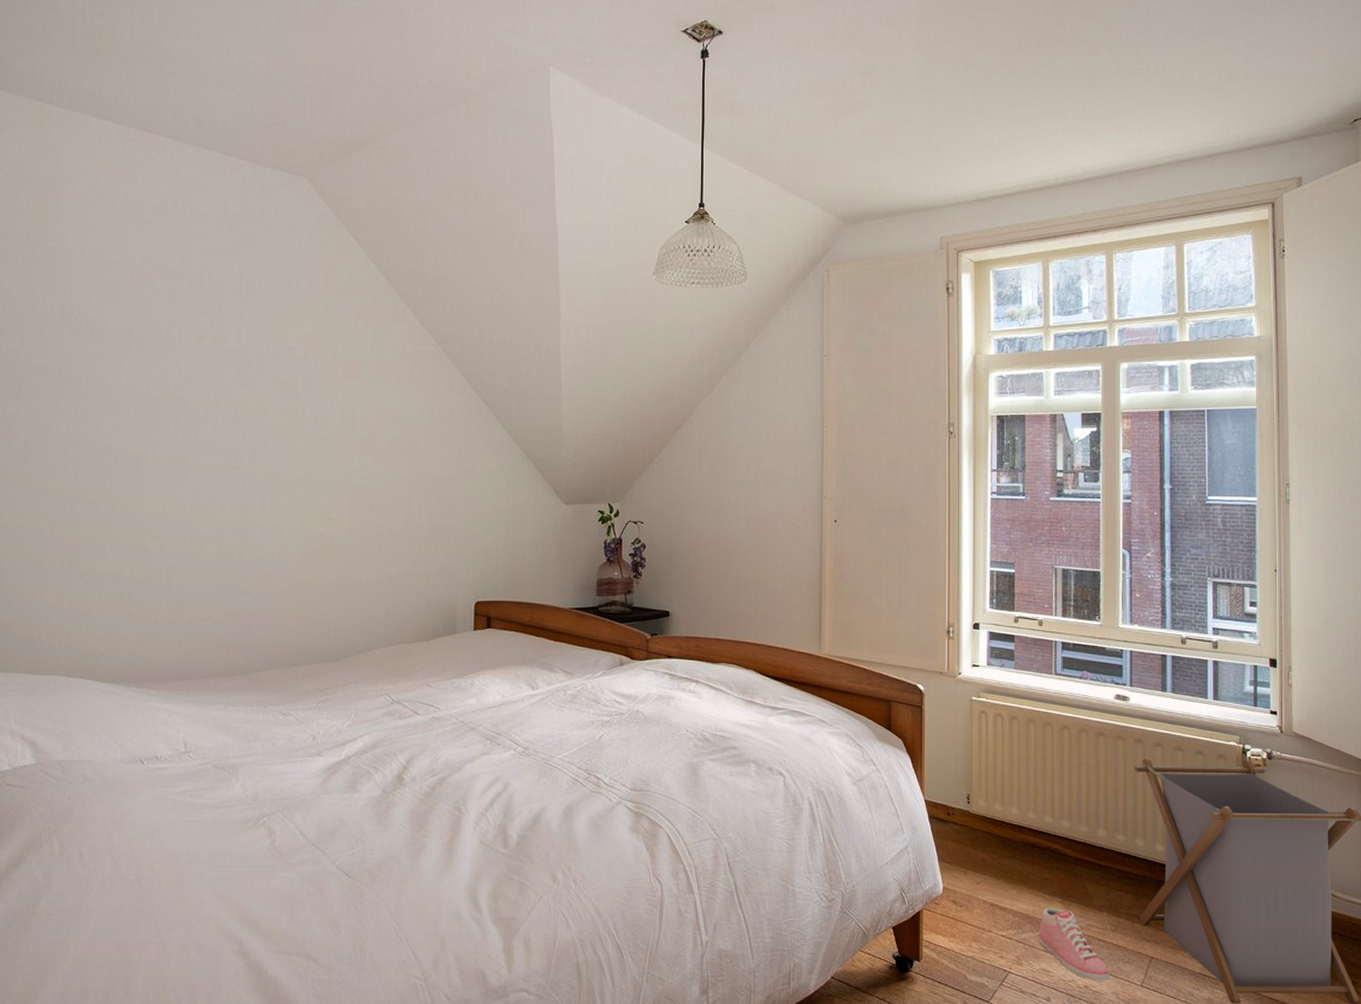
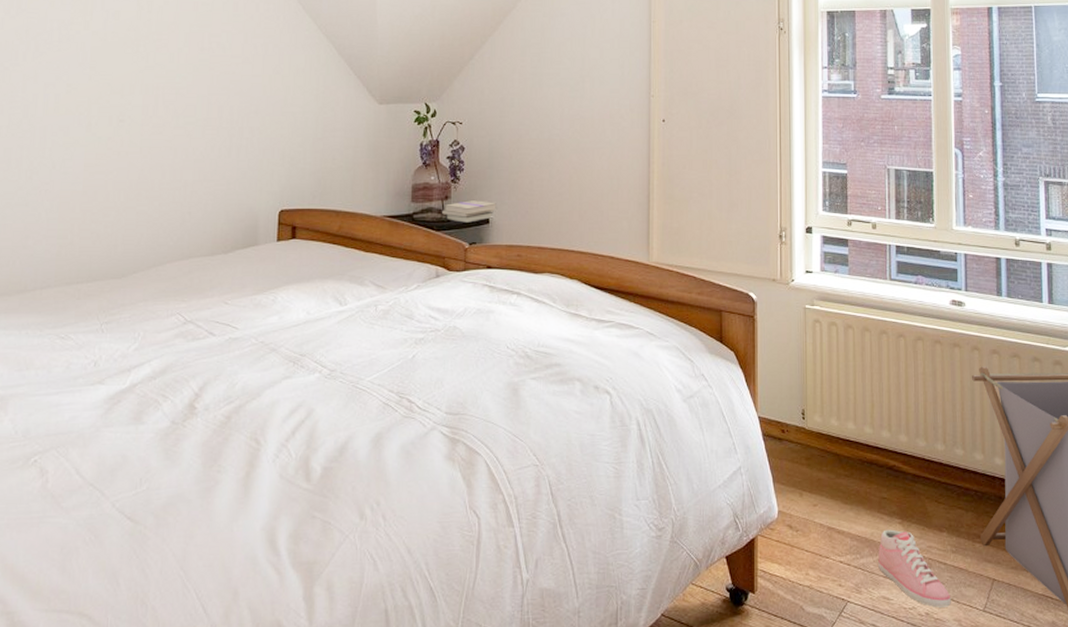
books: none [624,595,676,615] -> present [441,200,496,223]

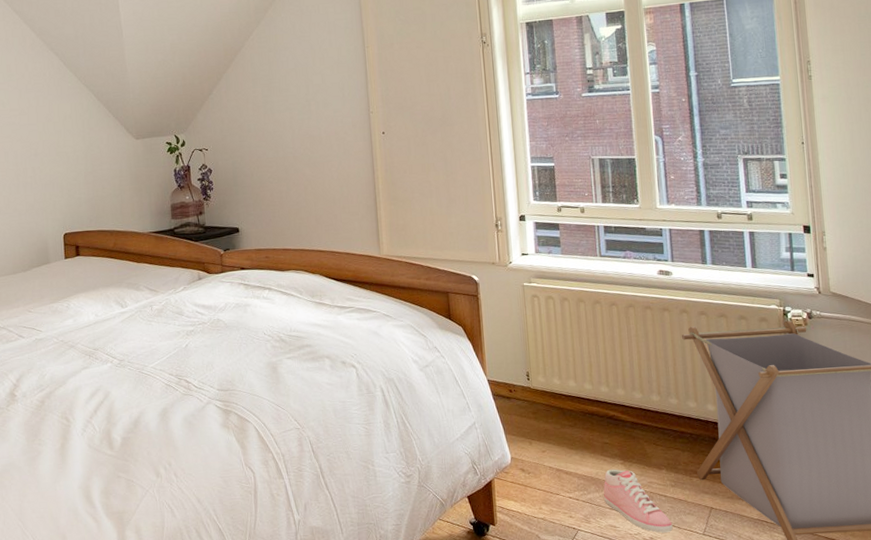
books: present [441,200,496,223] -> none [197,213,244,233]

